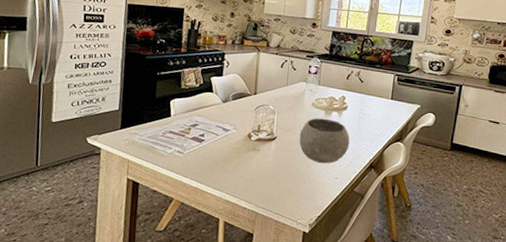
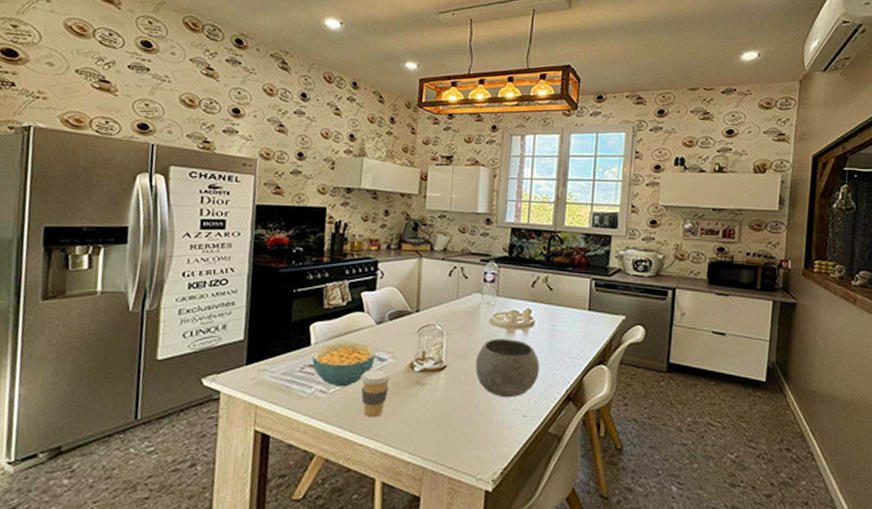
cereal bowl: none [171,115,221,150] -> present [312,342,376,387]
coffee cup: none [209,136,234,173] -> present [360,368,392,417]

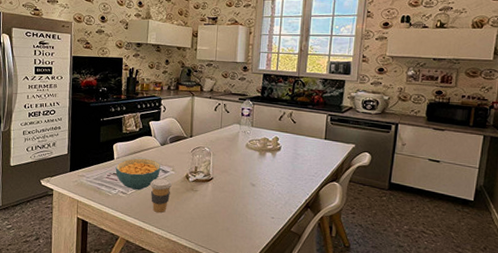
bowl: present [475,338,540,398] -> none [235,159,285,204]

